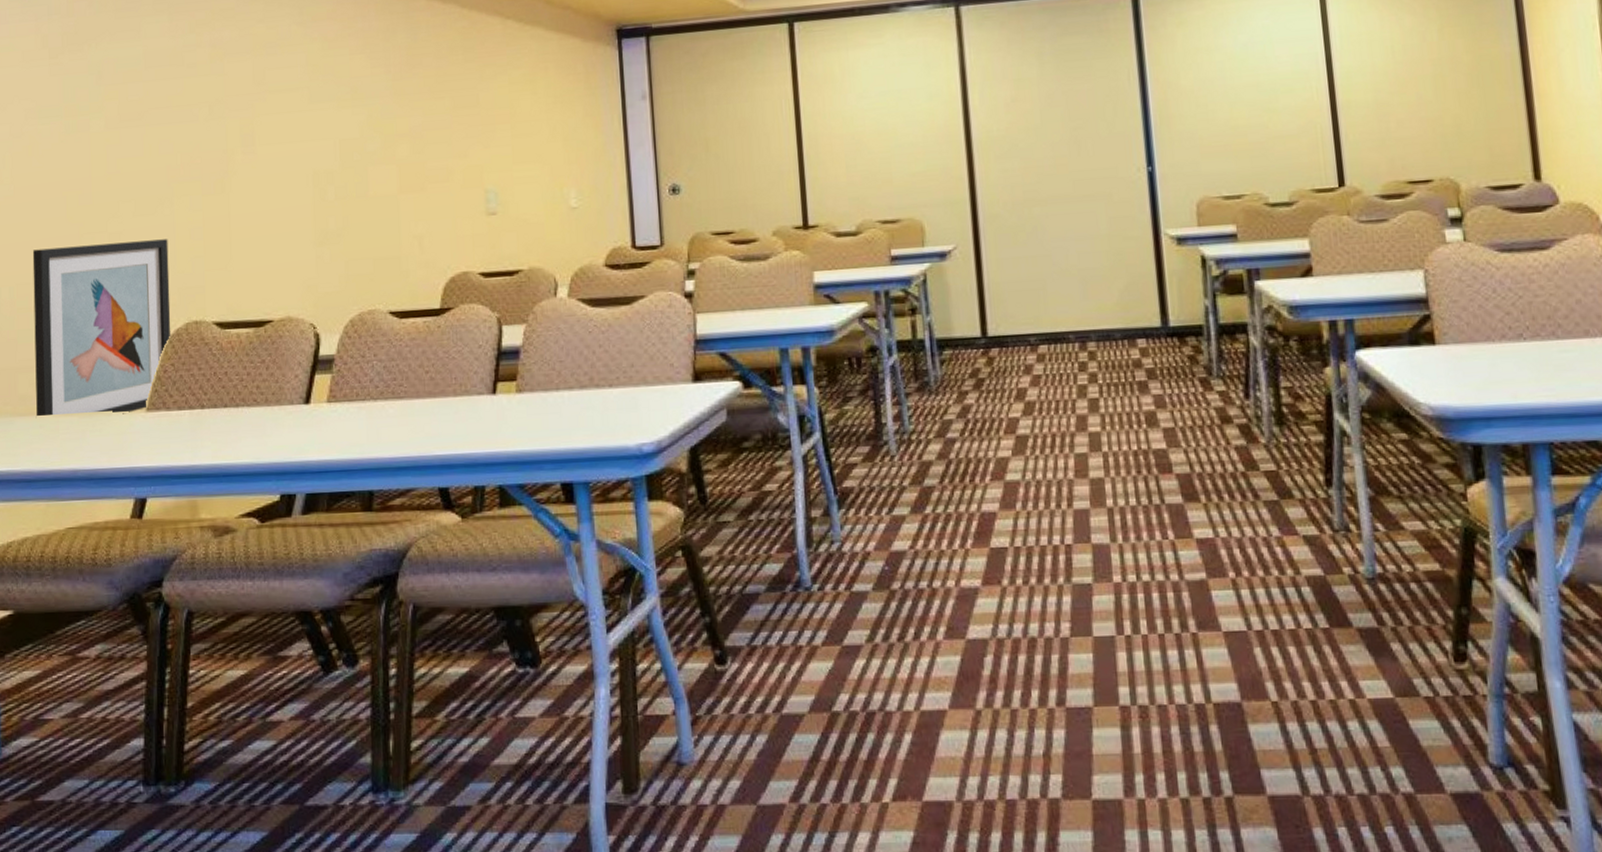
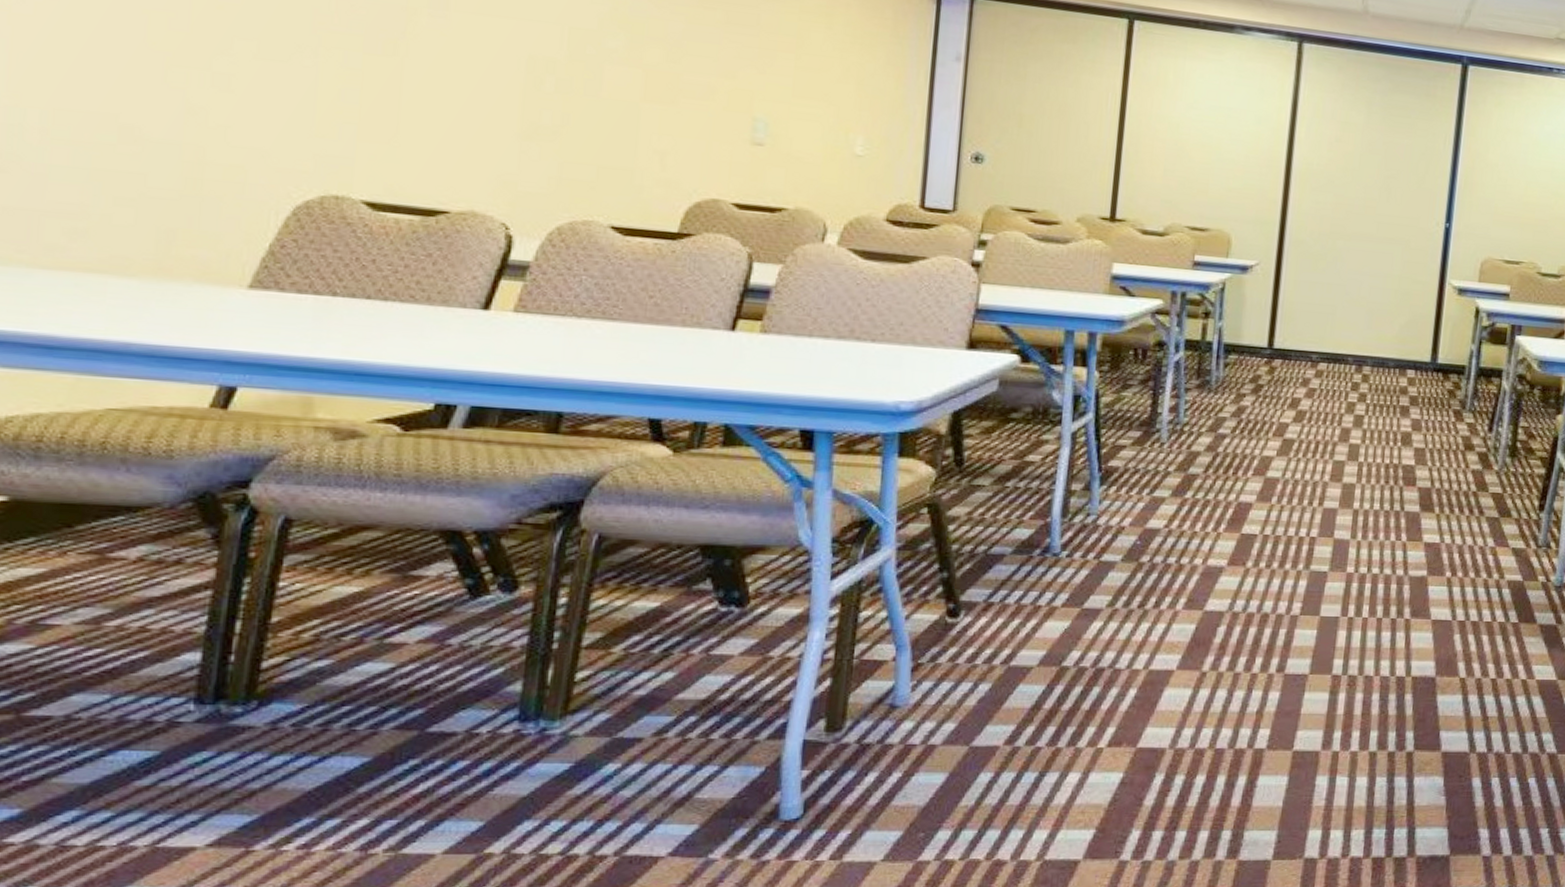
wall art: present [32,239,171,416] -> none [69,71,305,288]

